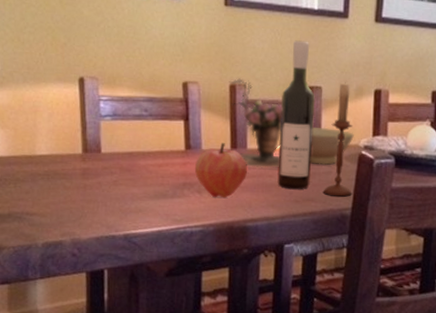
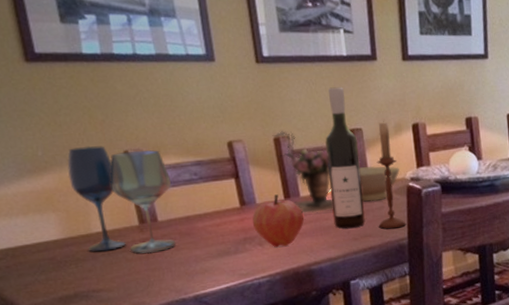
wineglass: none [22,67,67,176] -> present [67,145,127,252]
wine glass: none [60,78,121,184] -> present [110,150,176,254]

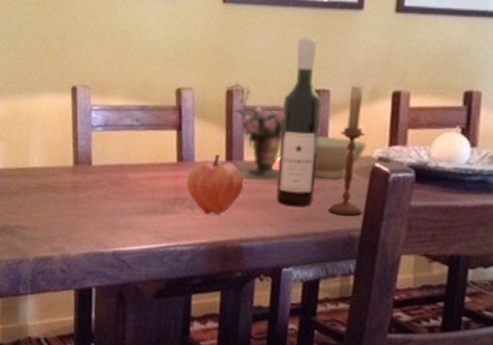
wineglass: present [67,145,127,252] -> none [17,76,59,189]
wine glass: present [110,150,176,254] -> none [53,87,113,197]

